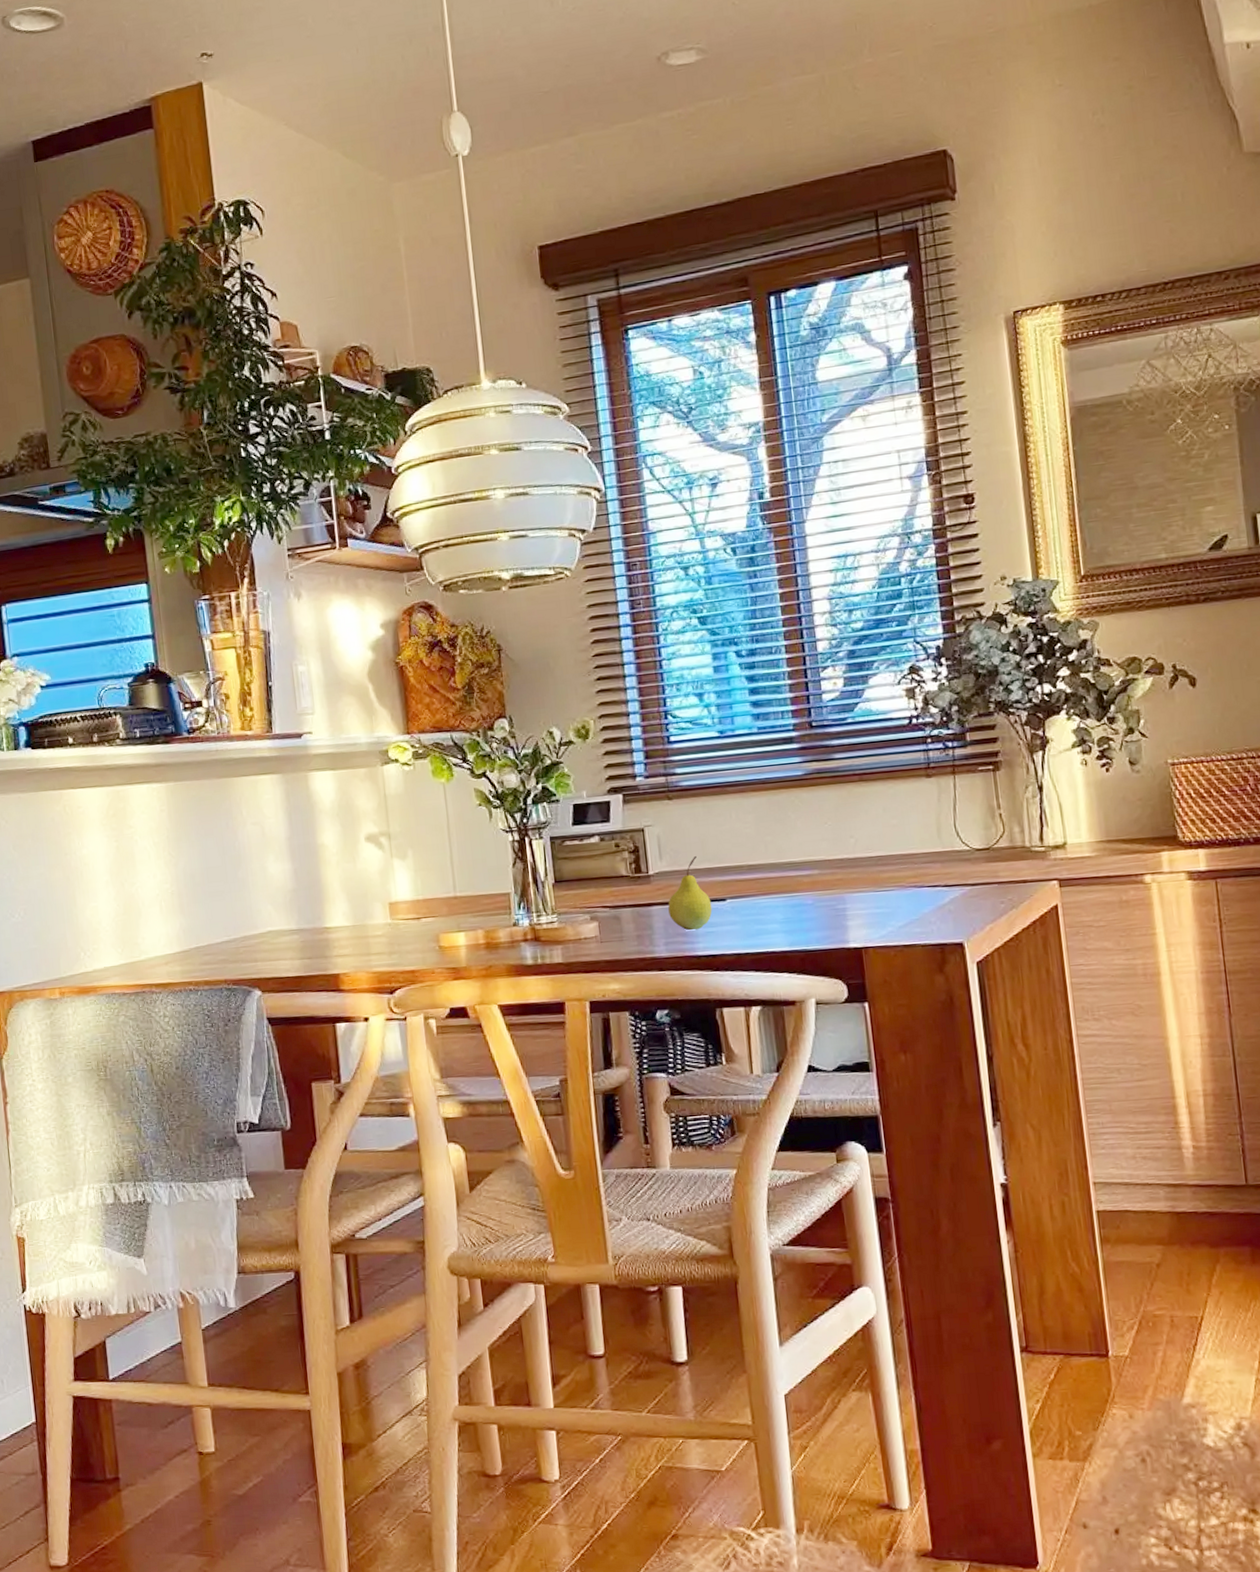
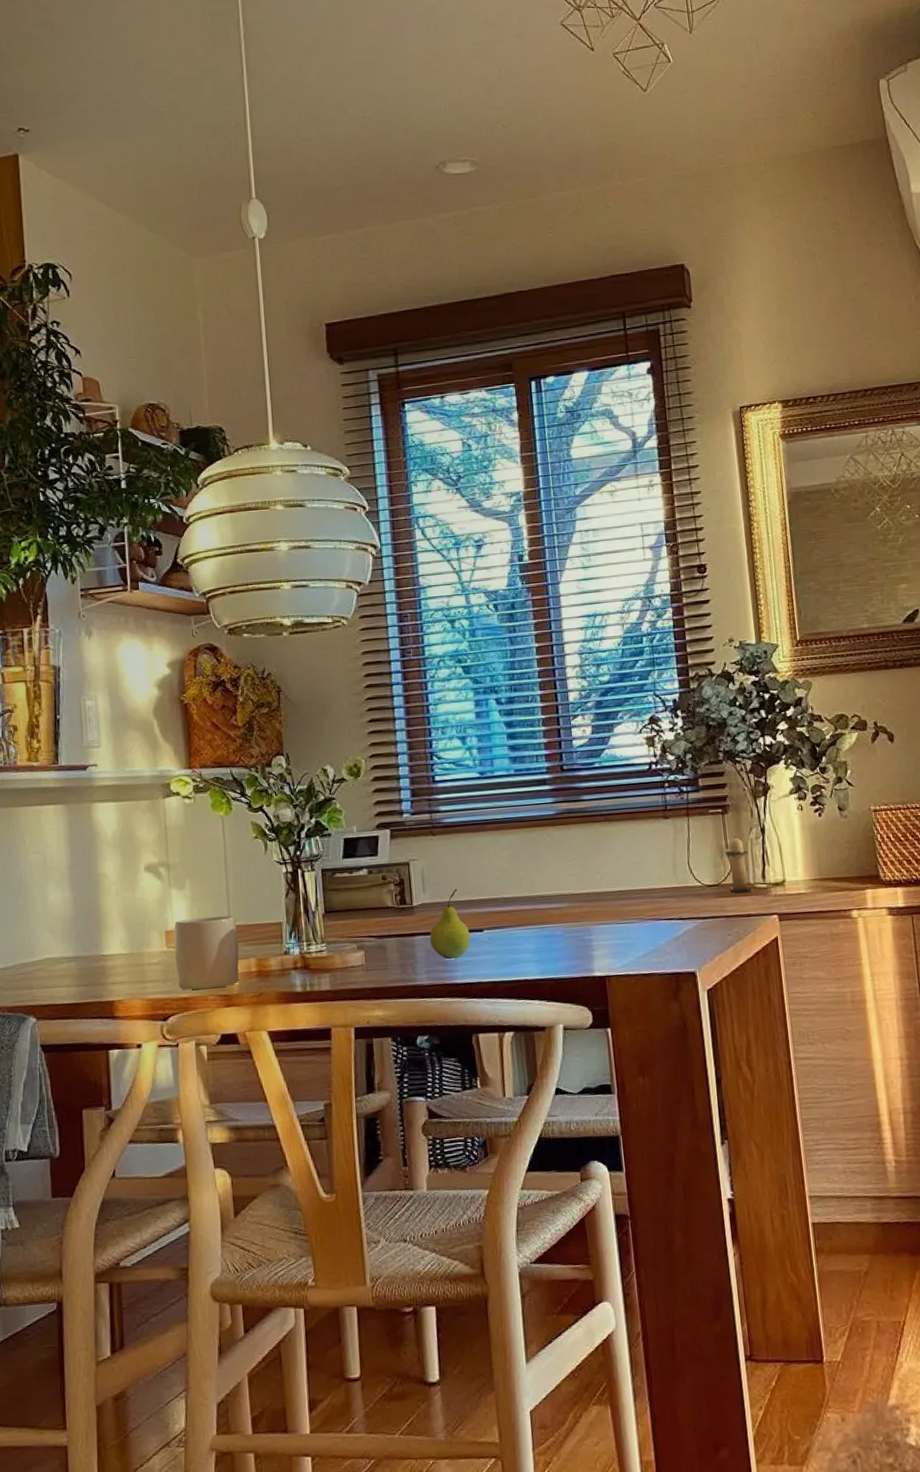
mug: none [397,886,467,963] -> present [173,915,239,990]
candle: none [996,795,1028,857] -> present [724,836,752,893]

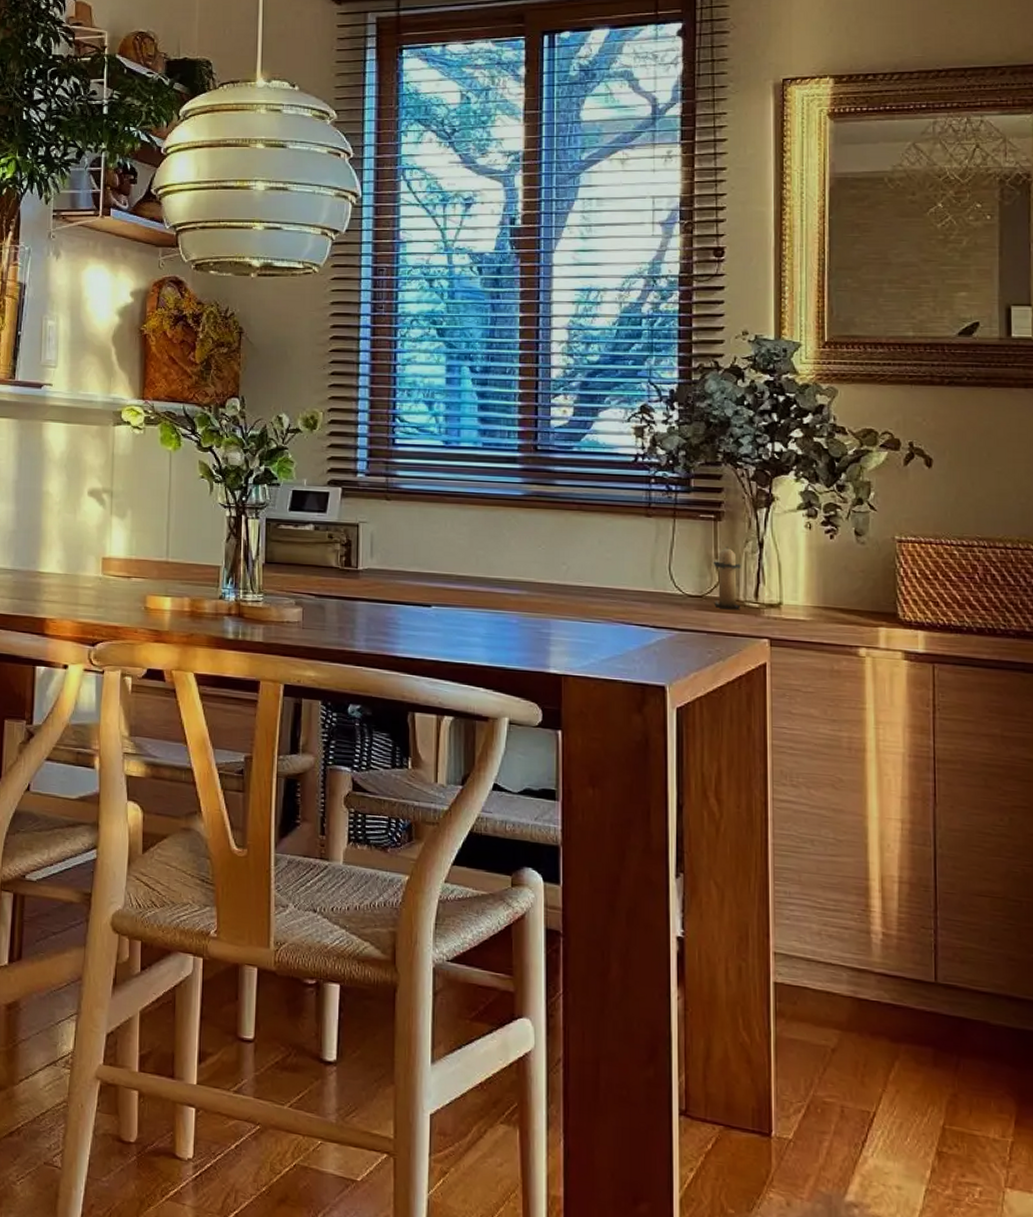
mug: present [173,915,239,990] -> none [109,549,174,622]
fruit: present [430,888,471,960] -> none [373,558,417,632]

